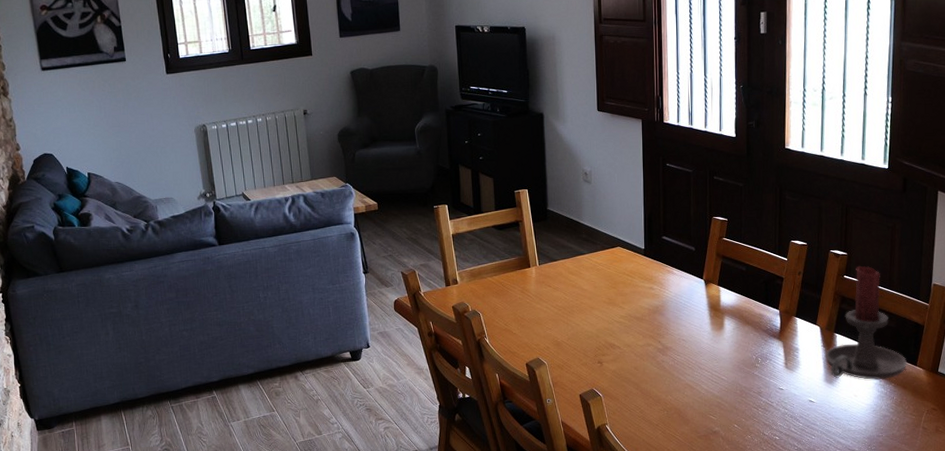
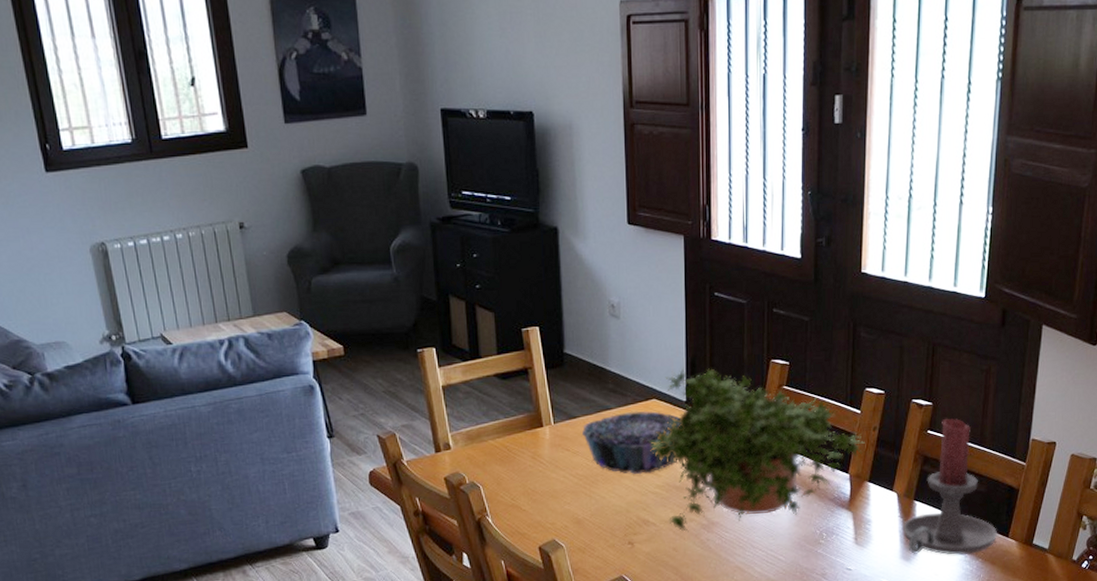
decorative bowl: none [560,256,641,306] -> present [581,411,681,474]
potted plant: none [615,223,792,355] -> present [650,368,865,533]

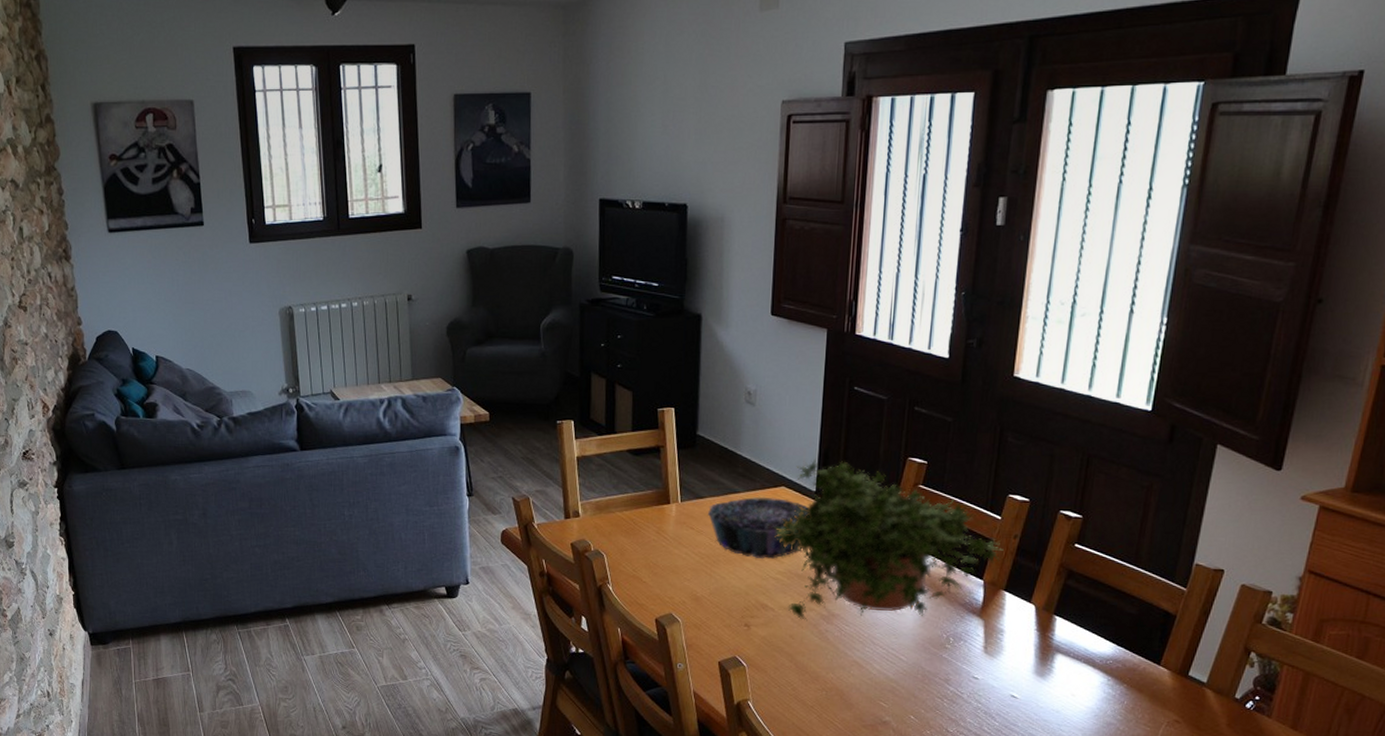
candle holder: present [902,418,997,555] -> none [1038,533,1147,678]

